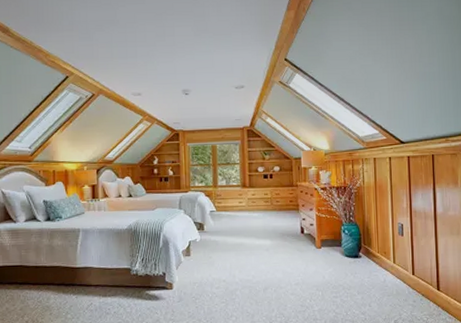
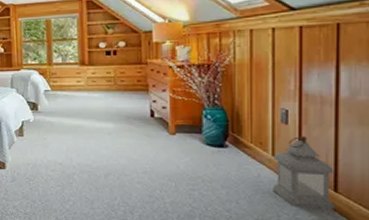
lantern: none [394,244,439,305] -> present [272,135,336,209]

